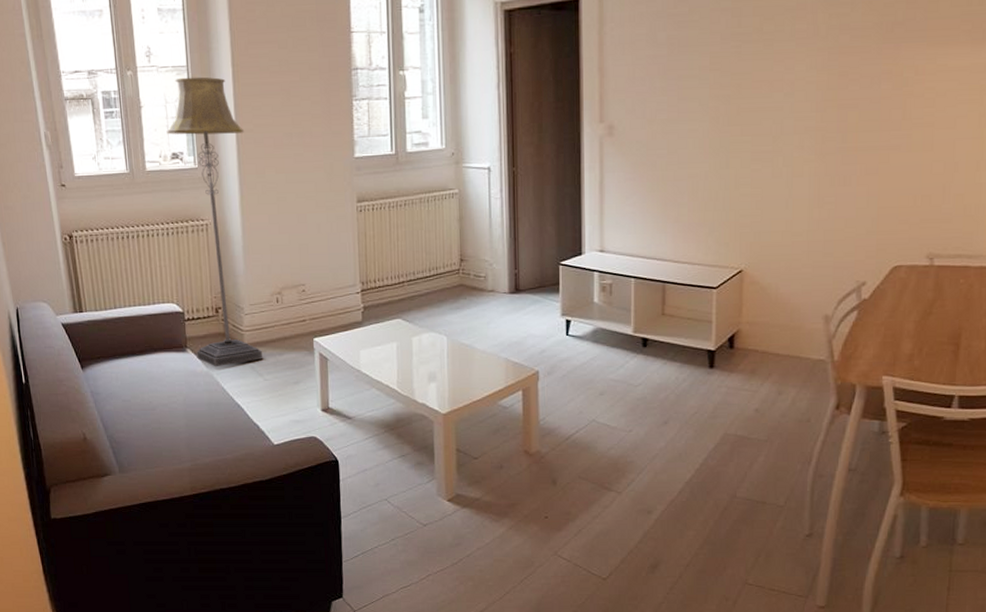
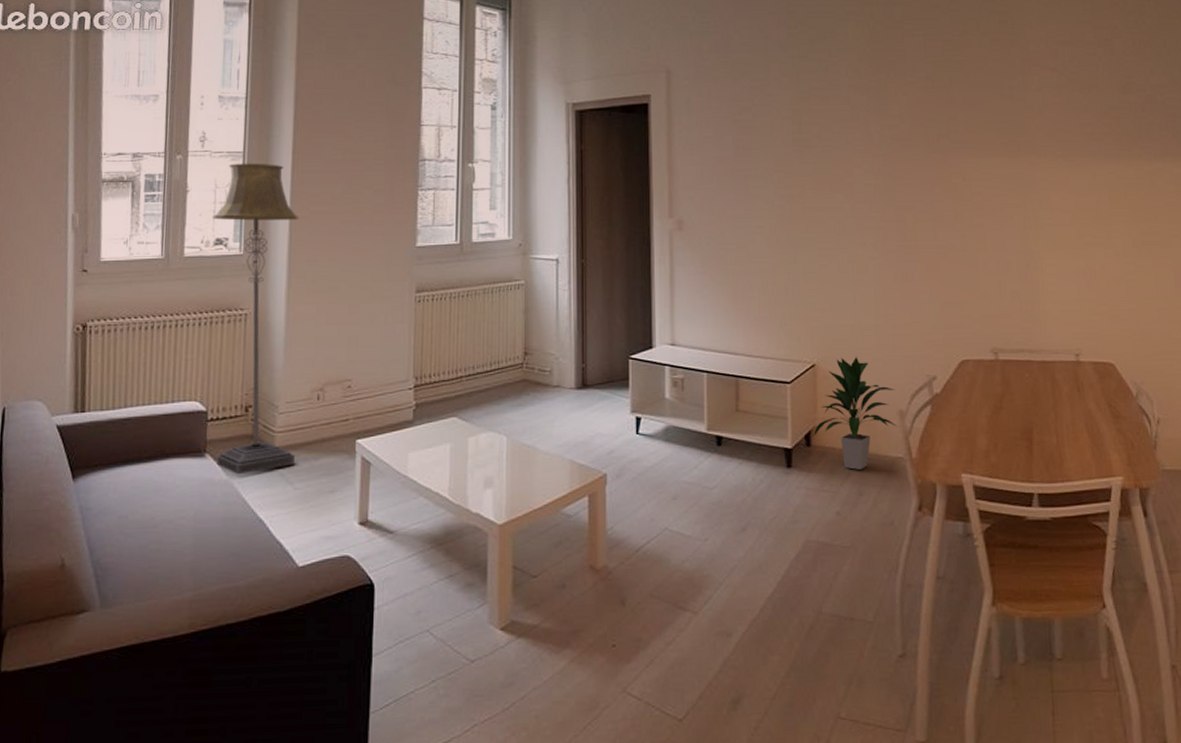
indoor plant: none [737,263,822,371] -> present [813,357,897,470]

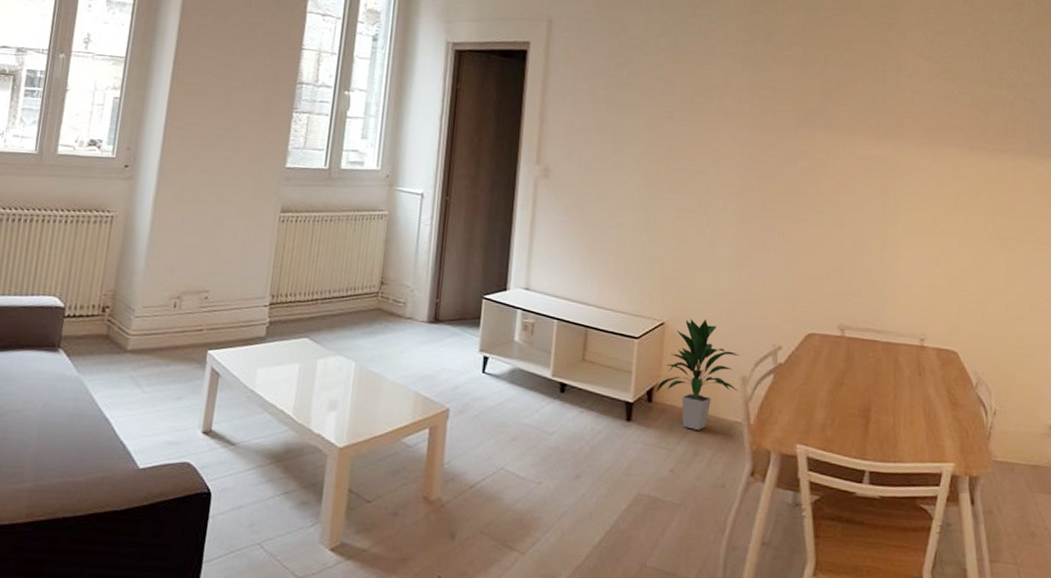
floor lamp: present [212,163,299,475] -> none [69,67,174,373]

